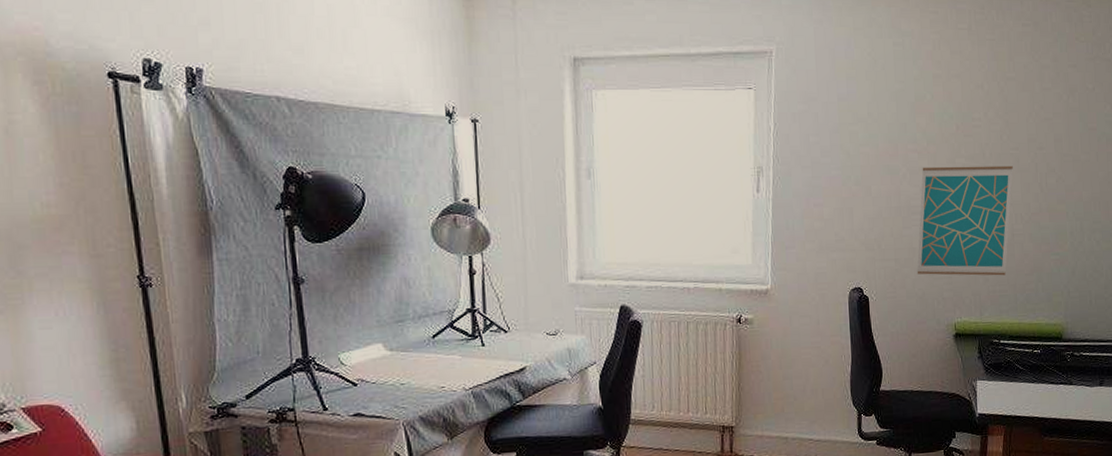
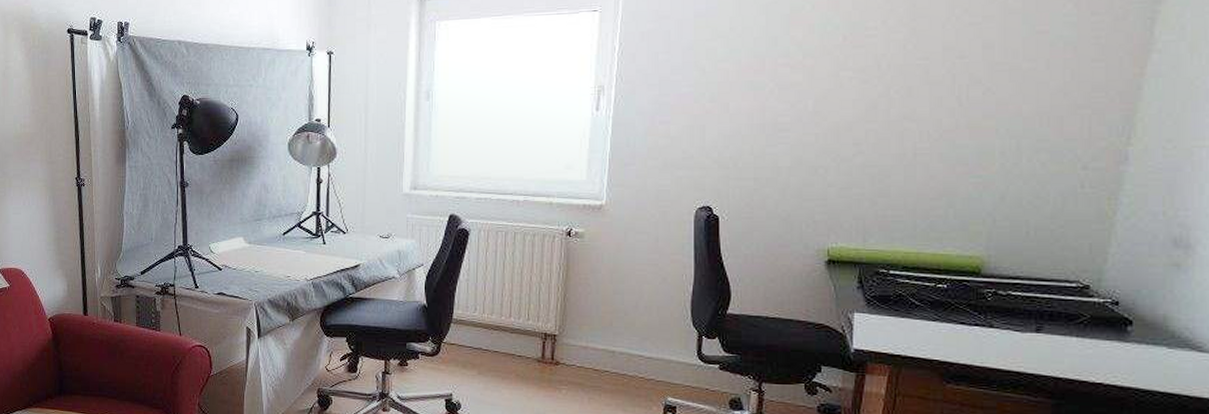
wall art: present [917,165,1013,276] -> none [781,77,920,199]

